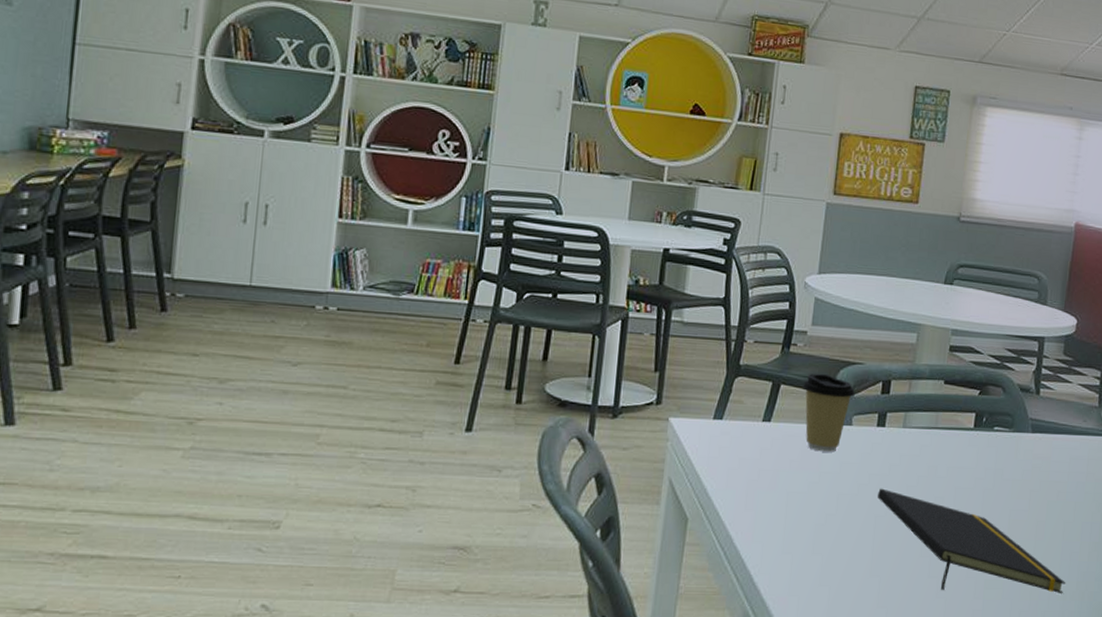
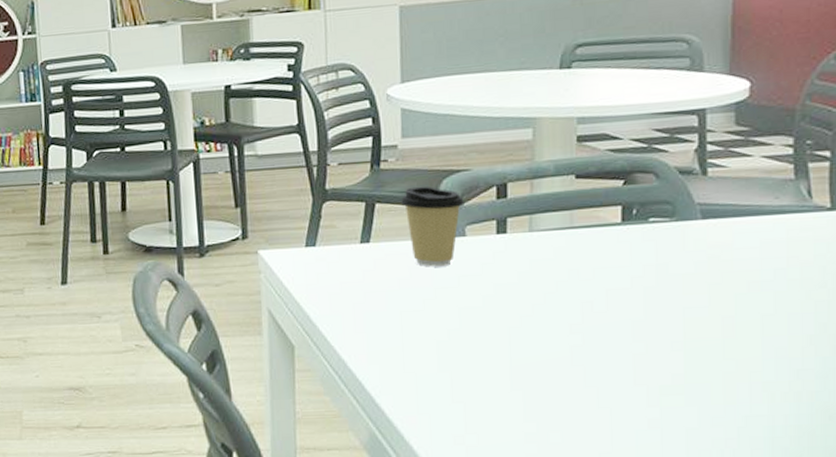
notepad: present [878,488,1066,594] -> none [508,298,774,400]

